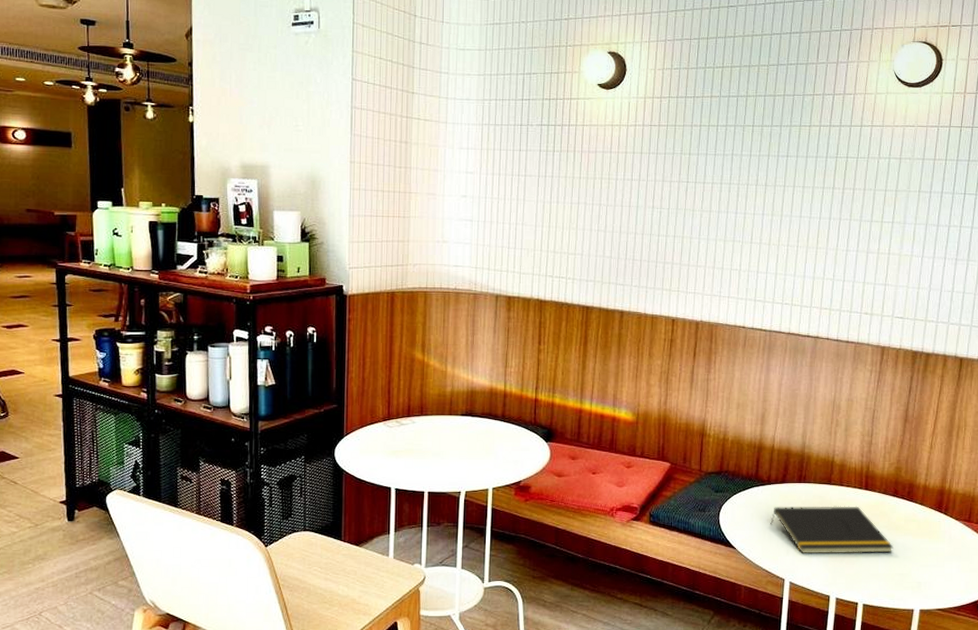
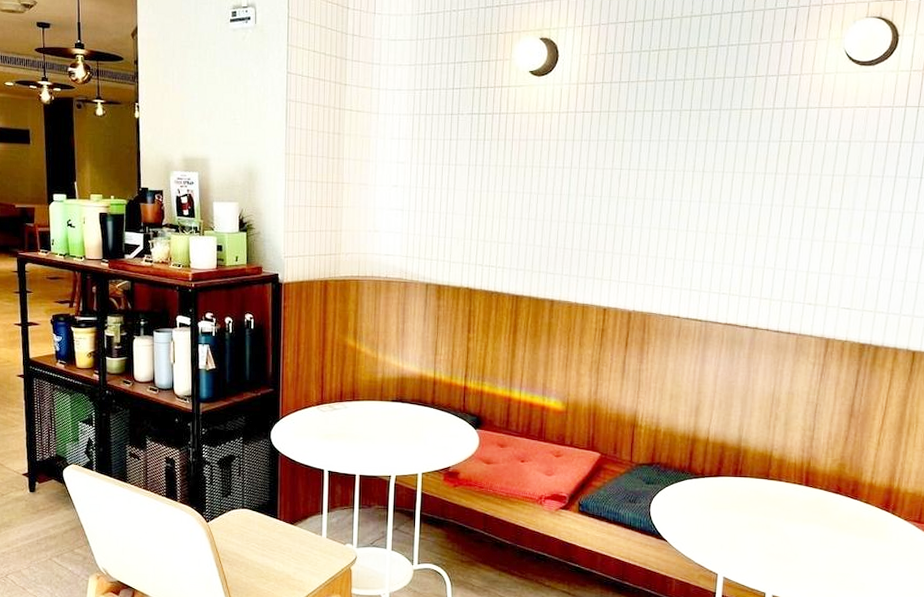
notepad: present [770,506,893,554] -> none [704,500,835,552]

